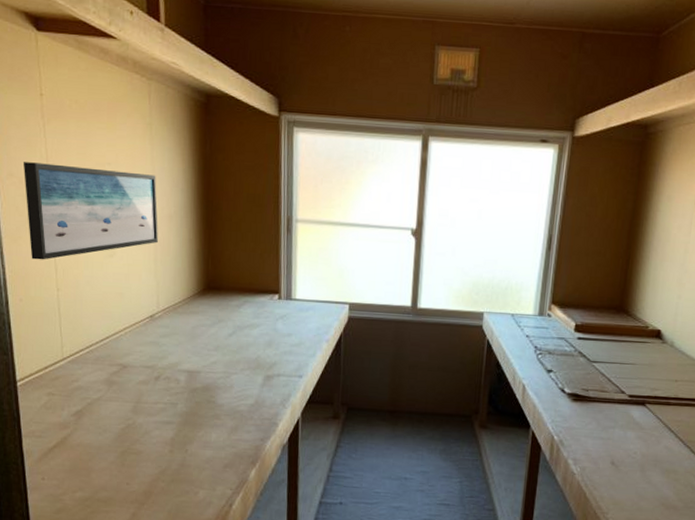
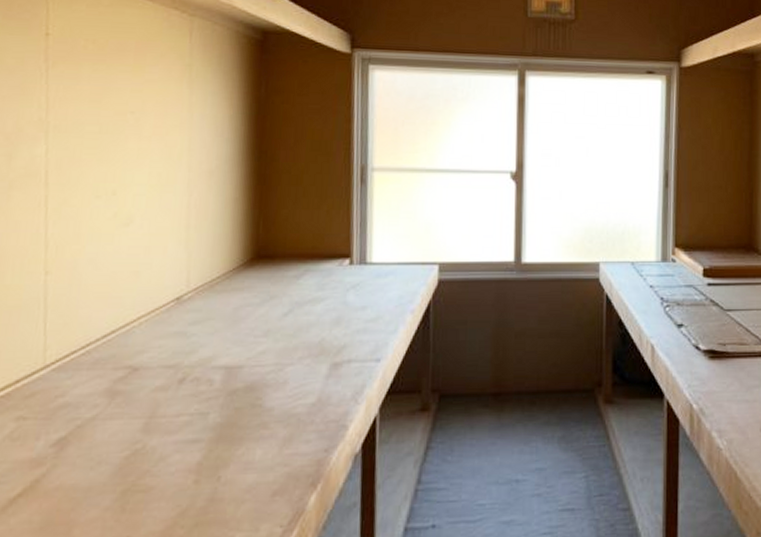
wall art: present [23,162,158,260] -> none [11,114,195,236]

